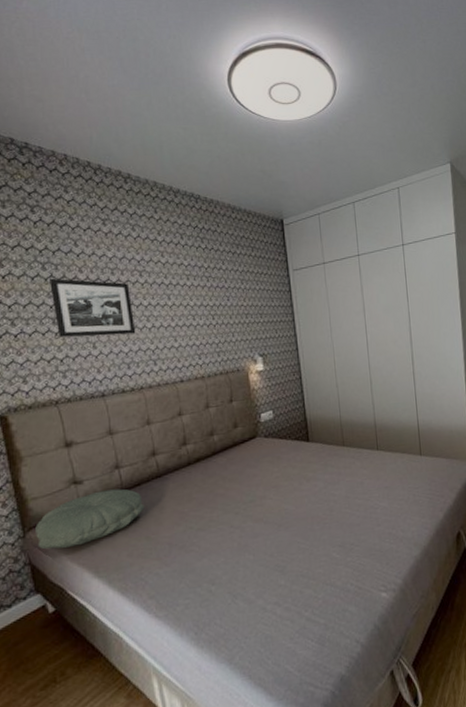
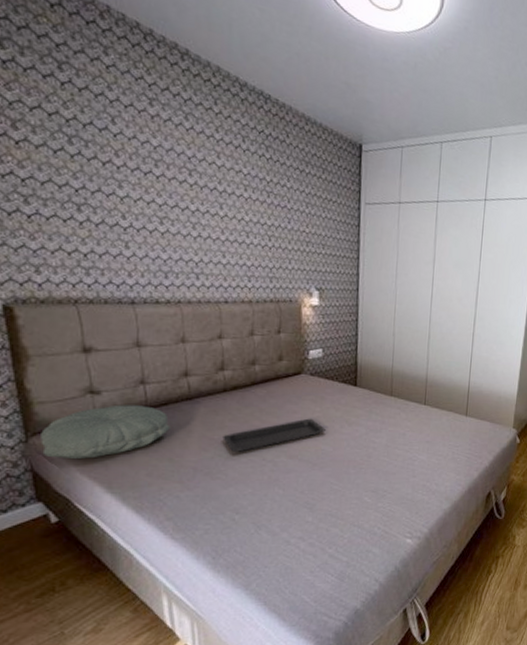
picture frame: present [50,278,136,338] -> none [76,155,179,240]
serving tray: none [192,479,286,523] -> present [223,418,326,452]

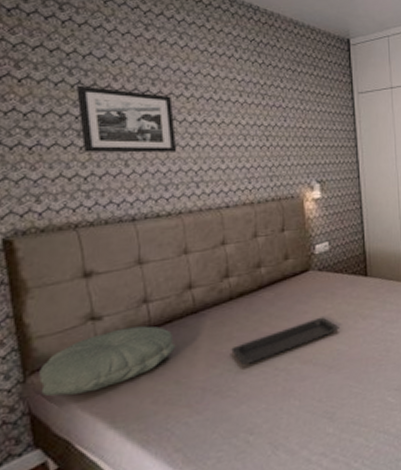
picture frame: none [76,155,179,240] -> present [76,85,177,153]

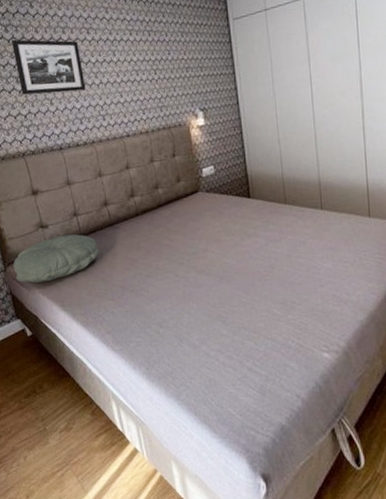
serving tray: present [231,317,339,365] -> none [140,233,227,270]

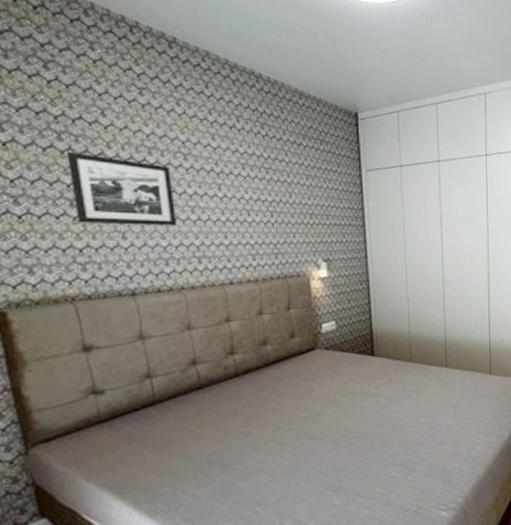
pillow: present [13,234,100,283] -> none [42,400,181,468]

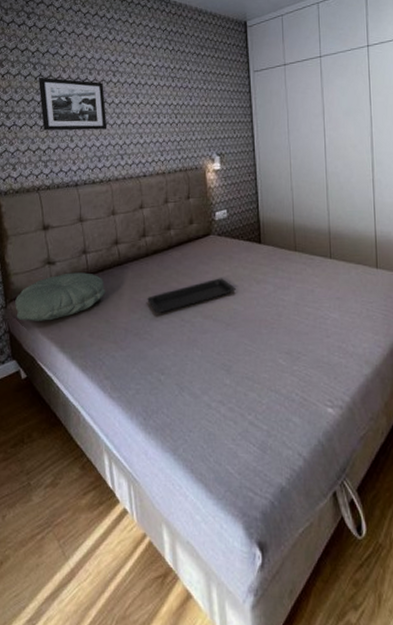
pillow: none [42,400,181,468] -> present [15,272,106,321]
serving tray: none [238,395,346,440] -> present [147,278,236,313]

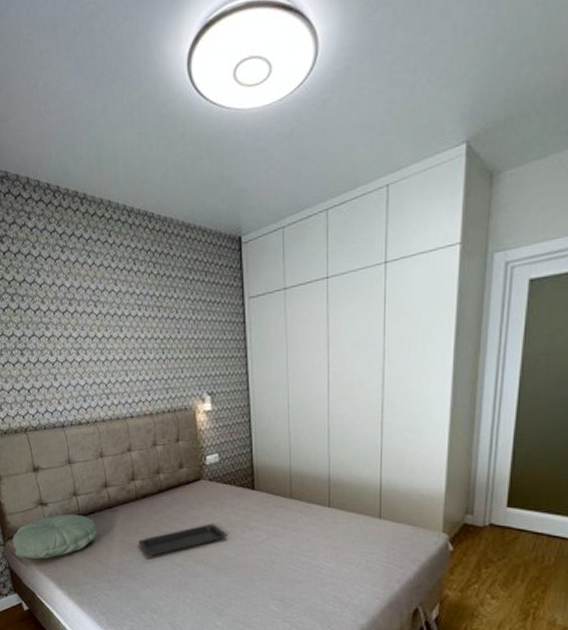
picture frame: present [39,77,107,131] -> none [17,309,91,369]

